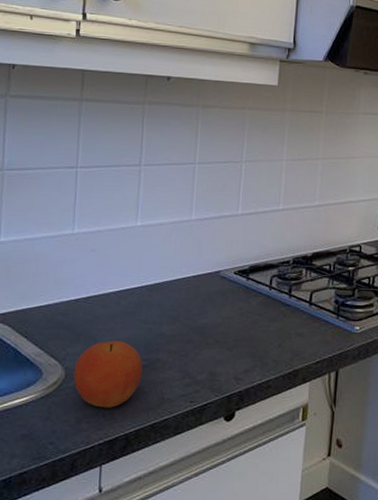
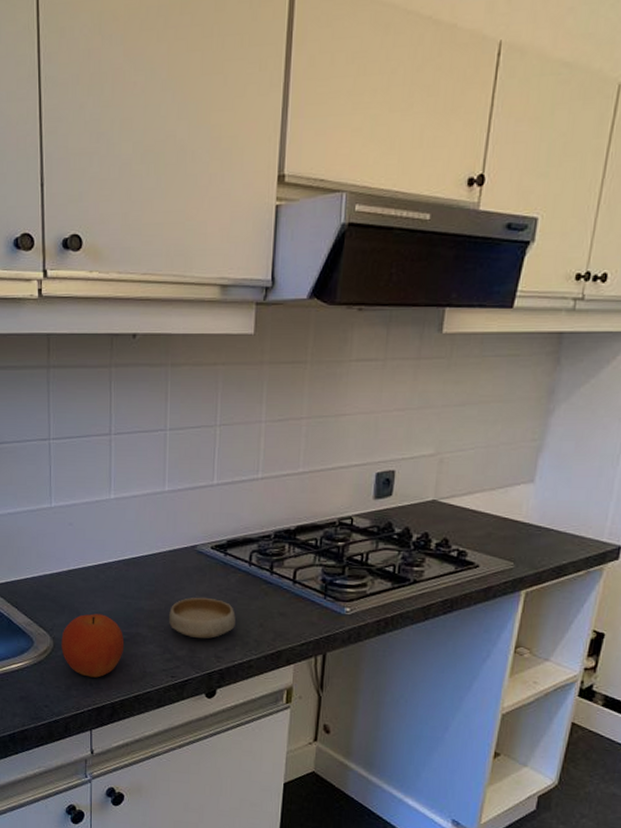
bowl: none [190,320,256,362] -> present [169,597,236,639]

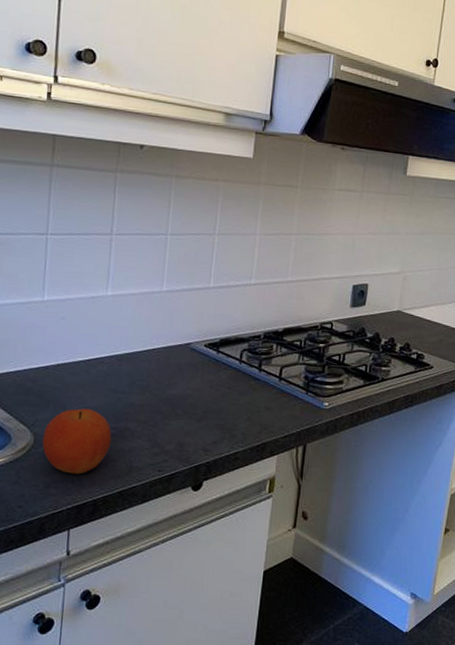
bowl: present [169,597,236,639] -> none [159,392,225,433]

